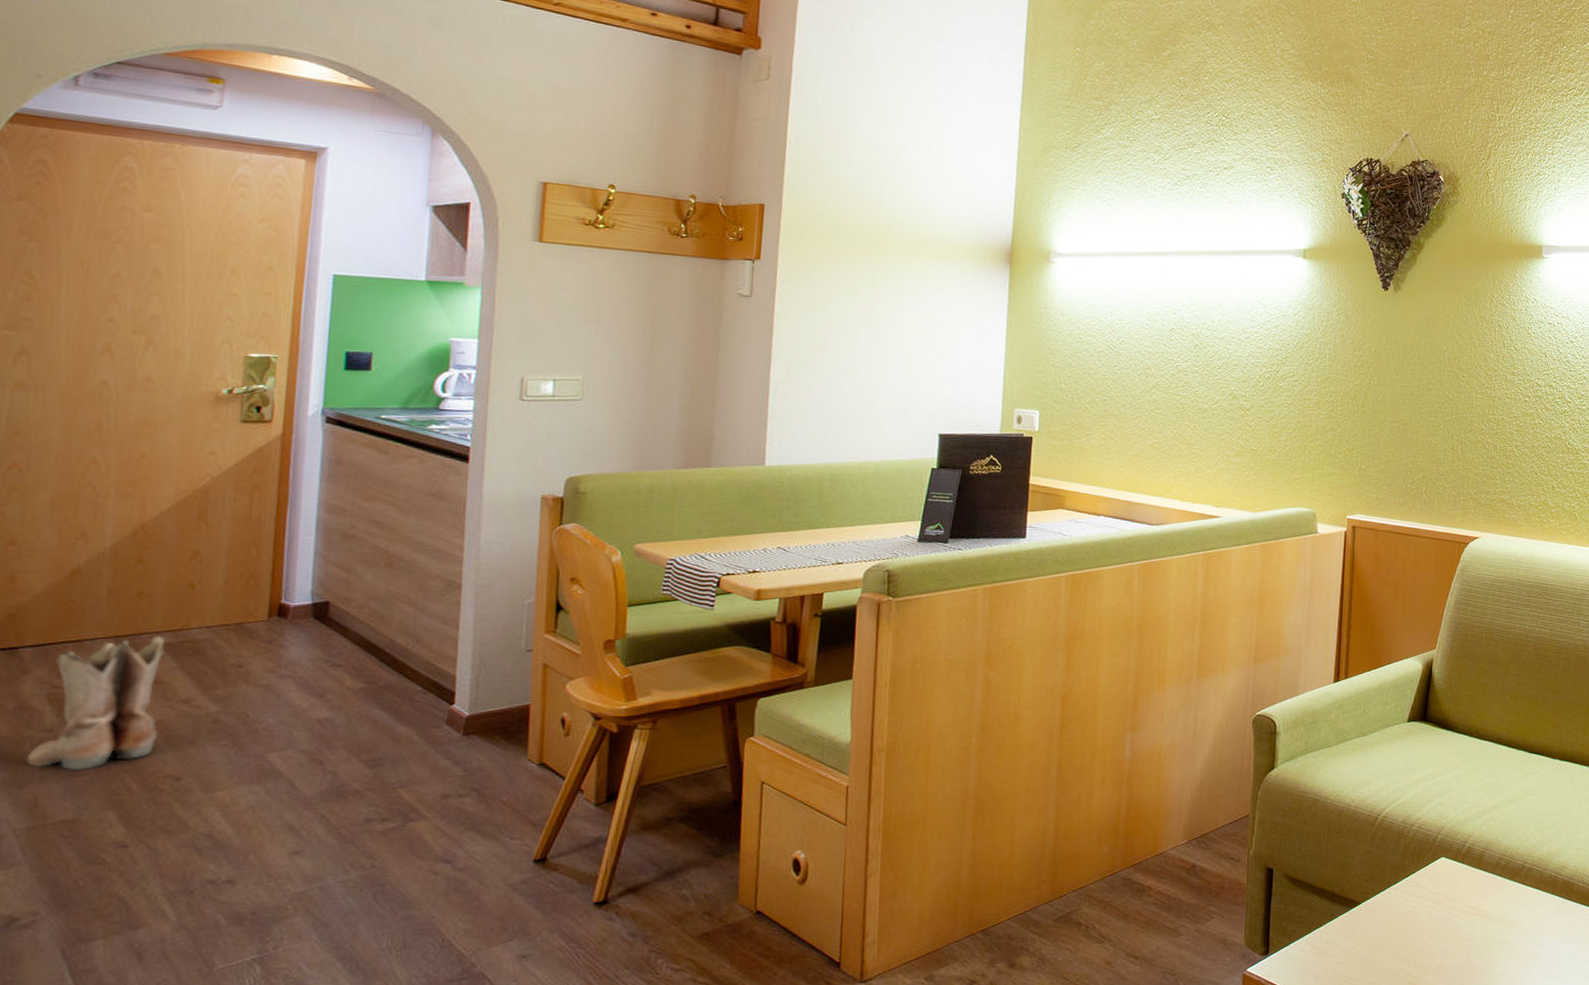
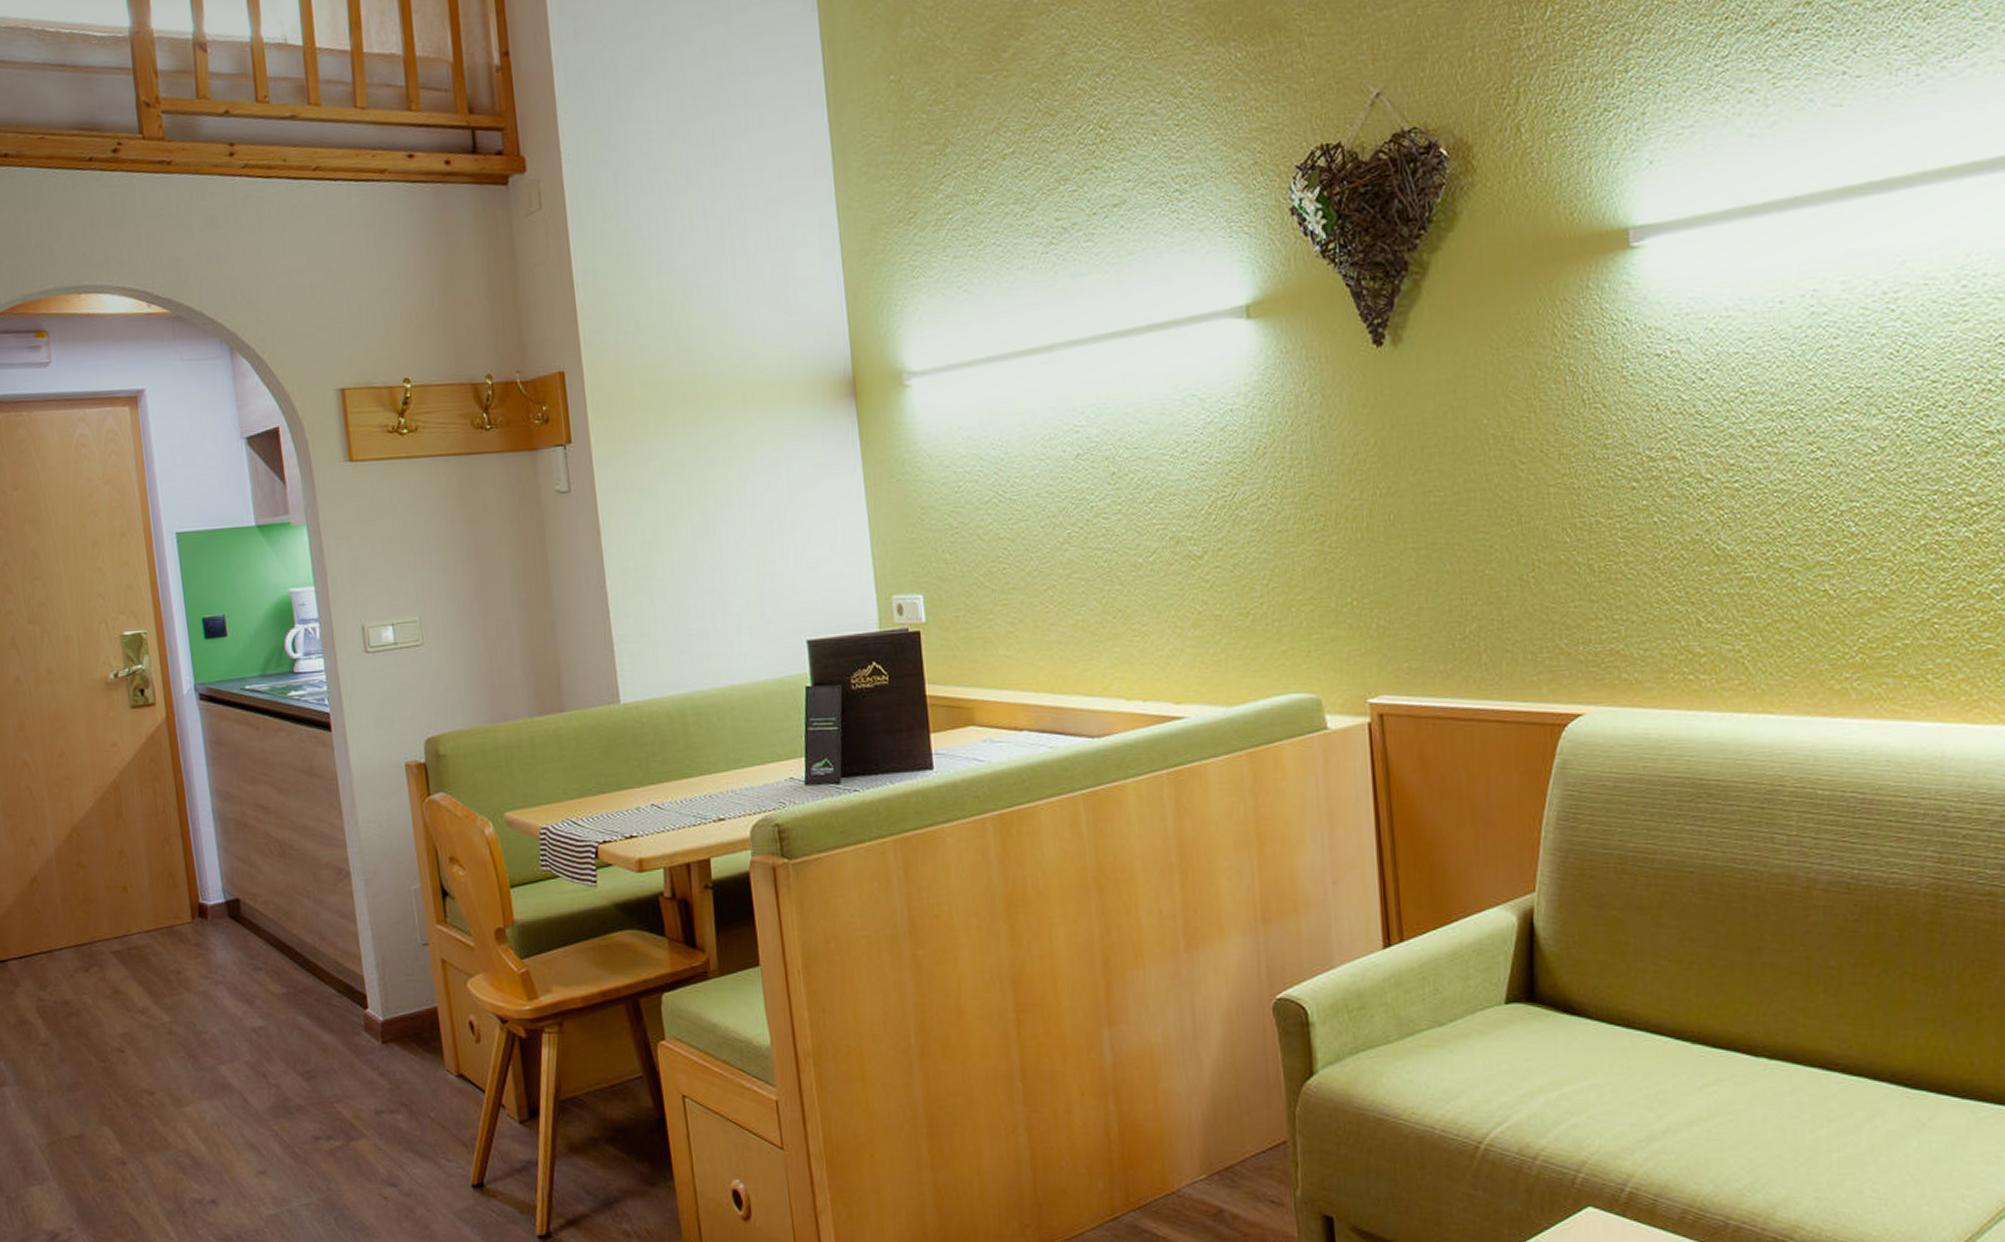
boots: present [26,636,166,770] -> none [34,943,128,1084]

